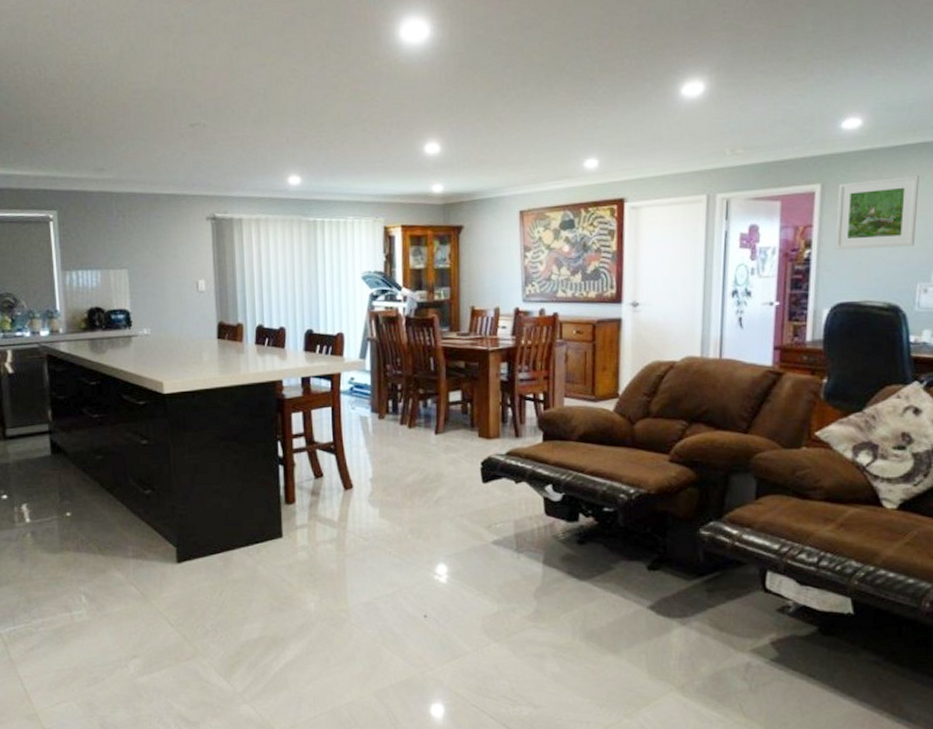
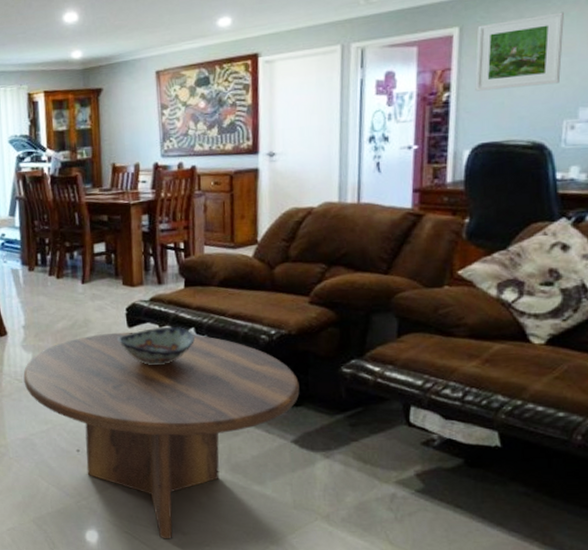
coffee table: none [369,487,658,713] -> present [23,331,300,539]
decorative bowl: none [471,482,551,525] -> present [117,326,195,366]

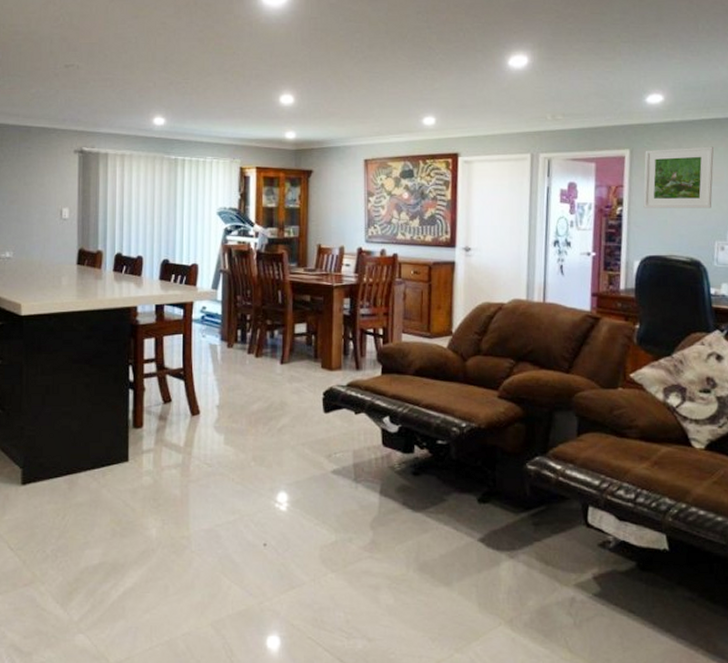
coffee table: present [23,331,300,539] -> none [213,417,487,646]
decorative bowl: present [117,326,195,366] -> none [313,414,389,455]

